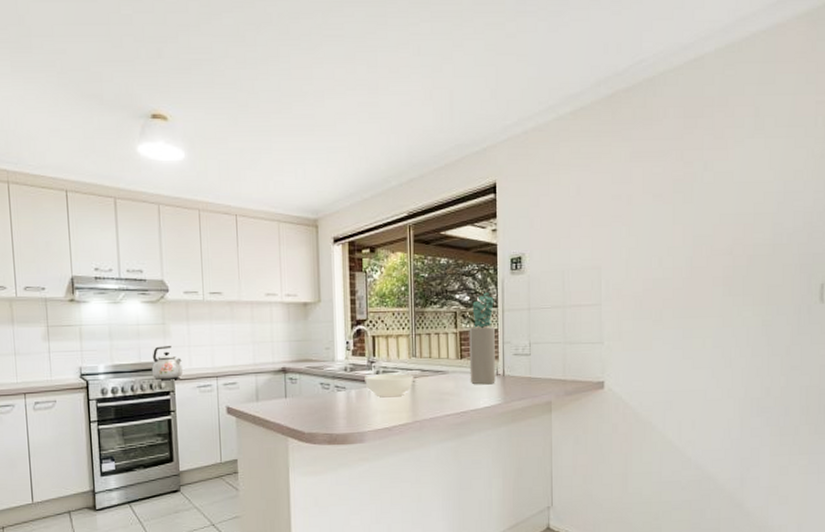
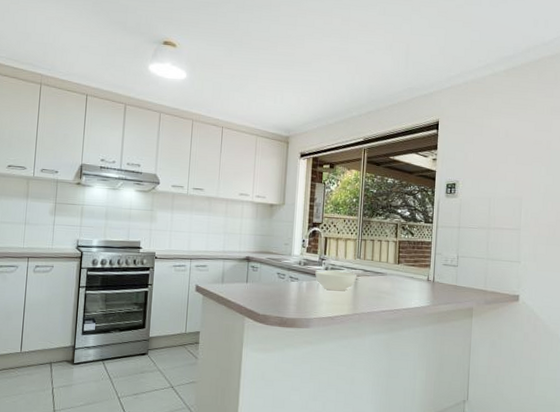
kettle: present [151,346,184,380] -> none [136,229,164,258]
vase: present [469,288,495,385] -> none [404,207,430,288]

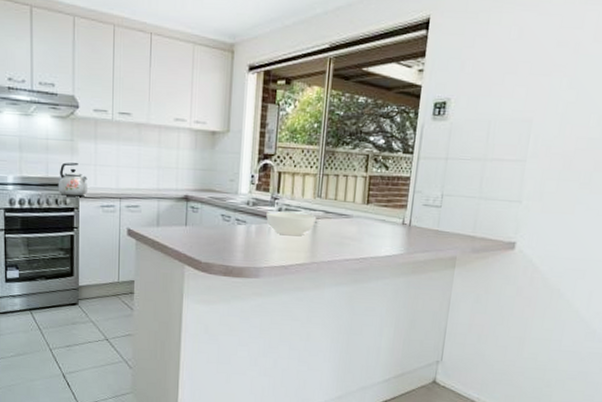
kettle: none [136,229,164,258] -> present [57,162,89,197]

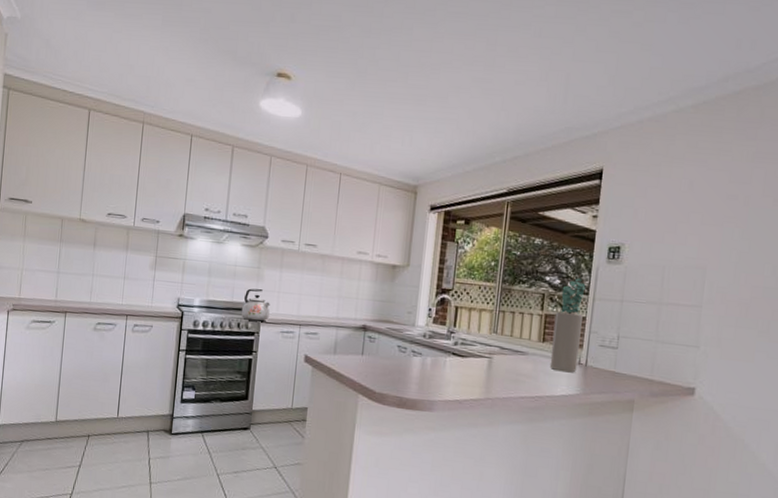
bowl: present [266,211,317,236] -> none [442,345,492,371]
vase: none [374,133,411,234] -> present [549,274,586,373]

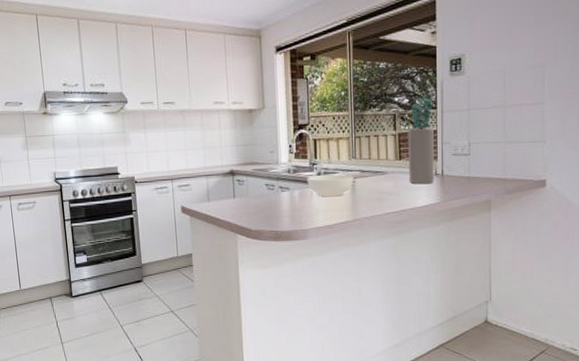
kettle: present [240,288,271,322] -> none [114,152,143,183]
bowl: none [442,345,492,371] -> present [307,174,354,197]

